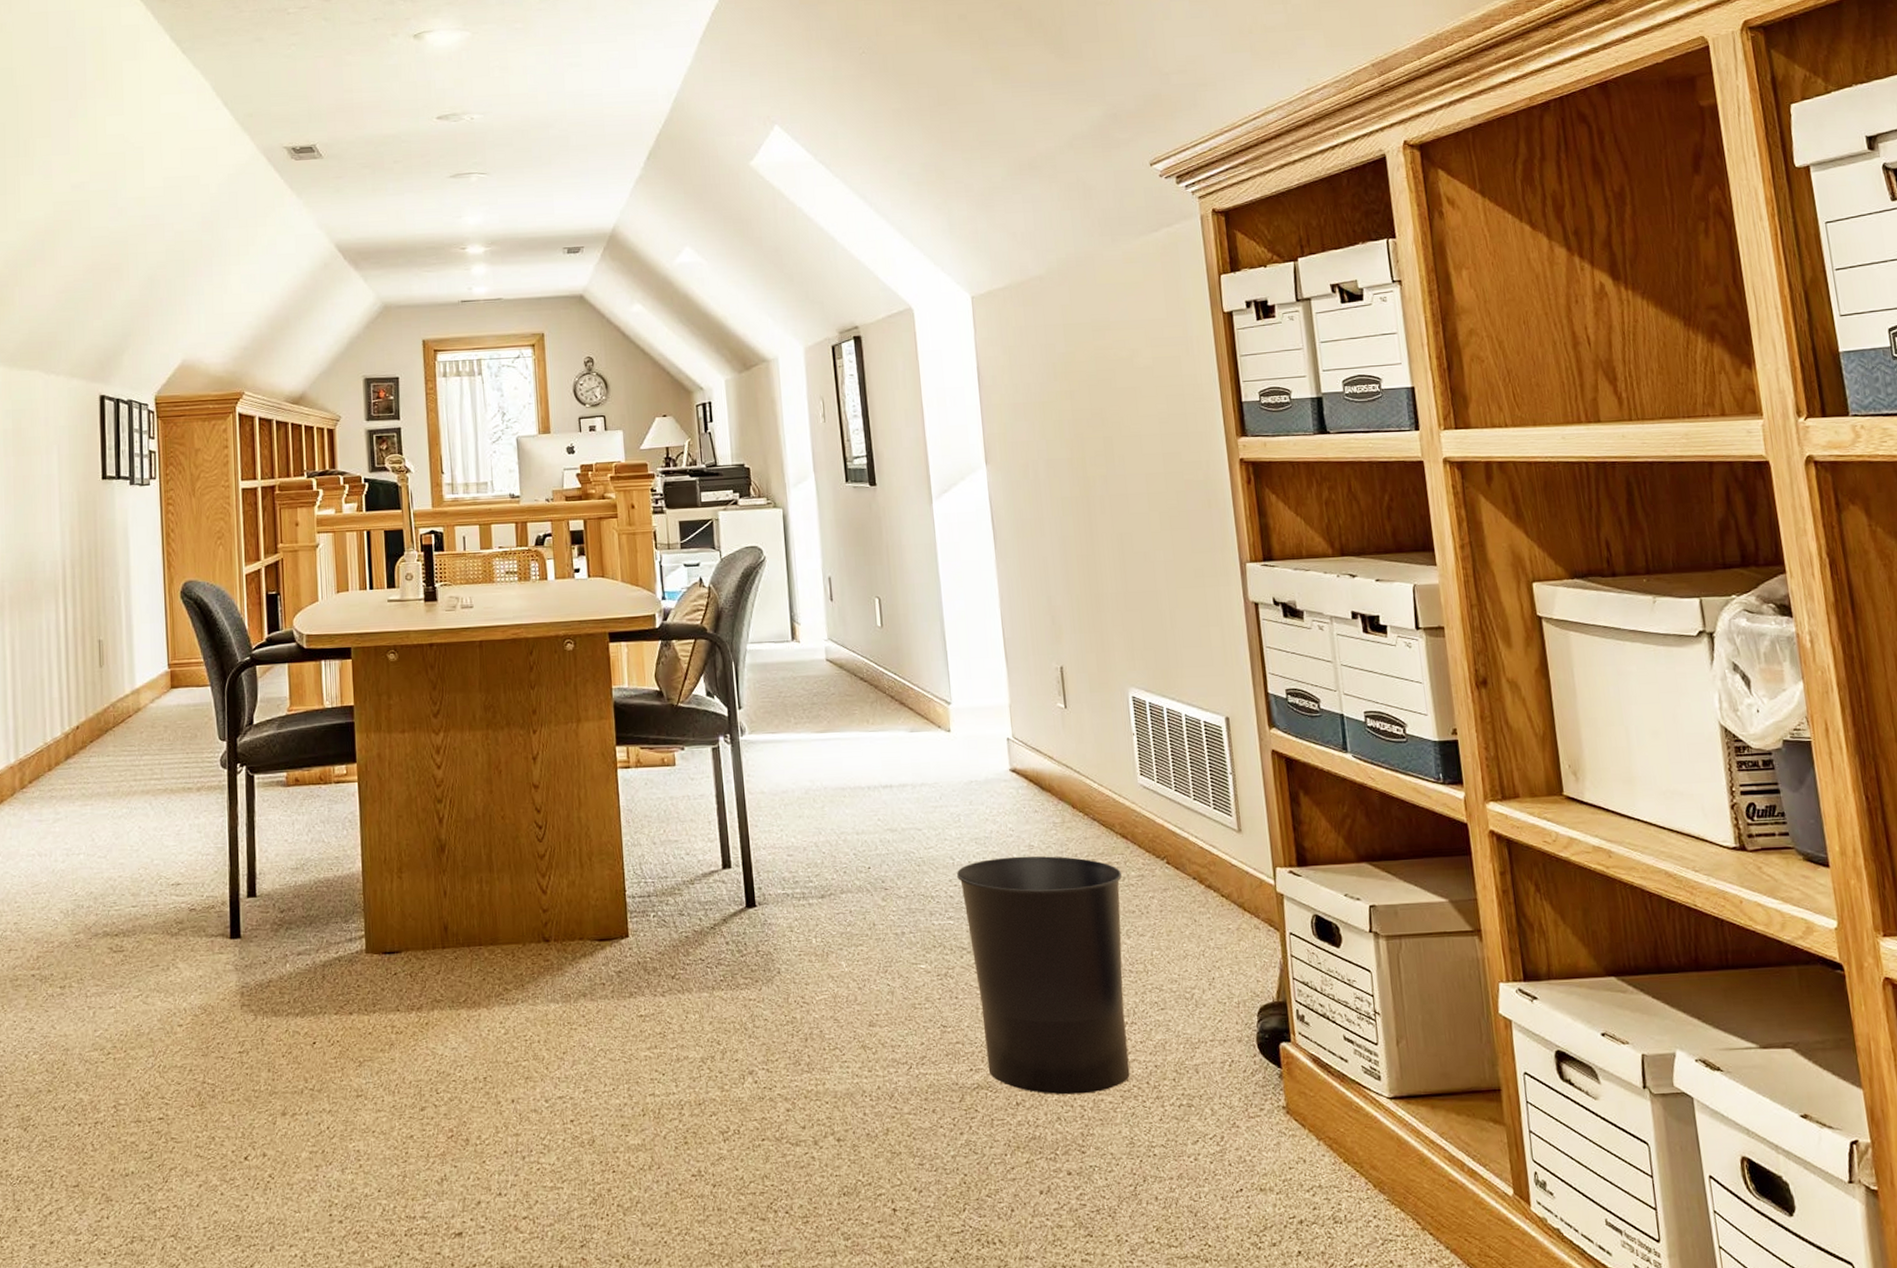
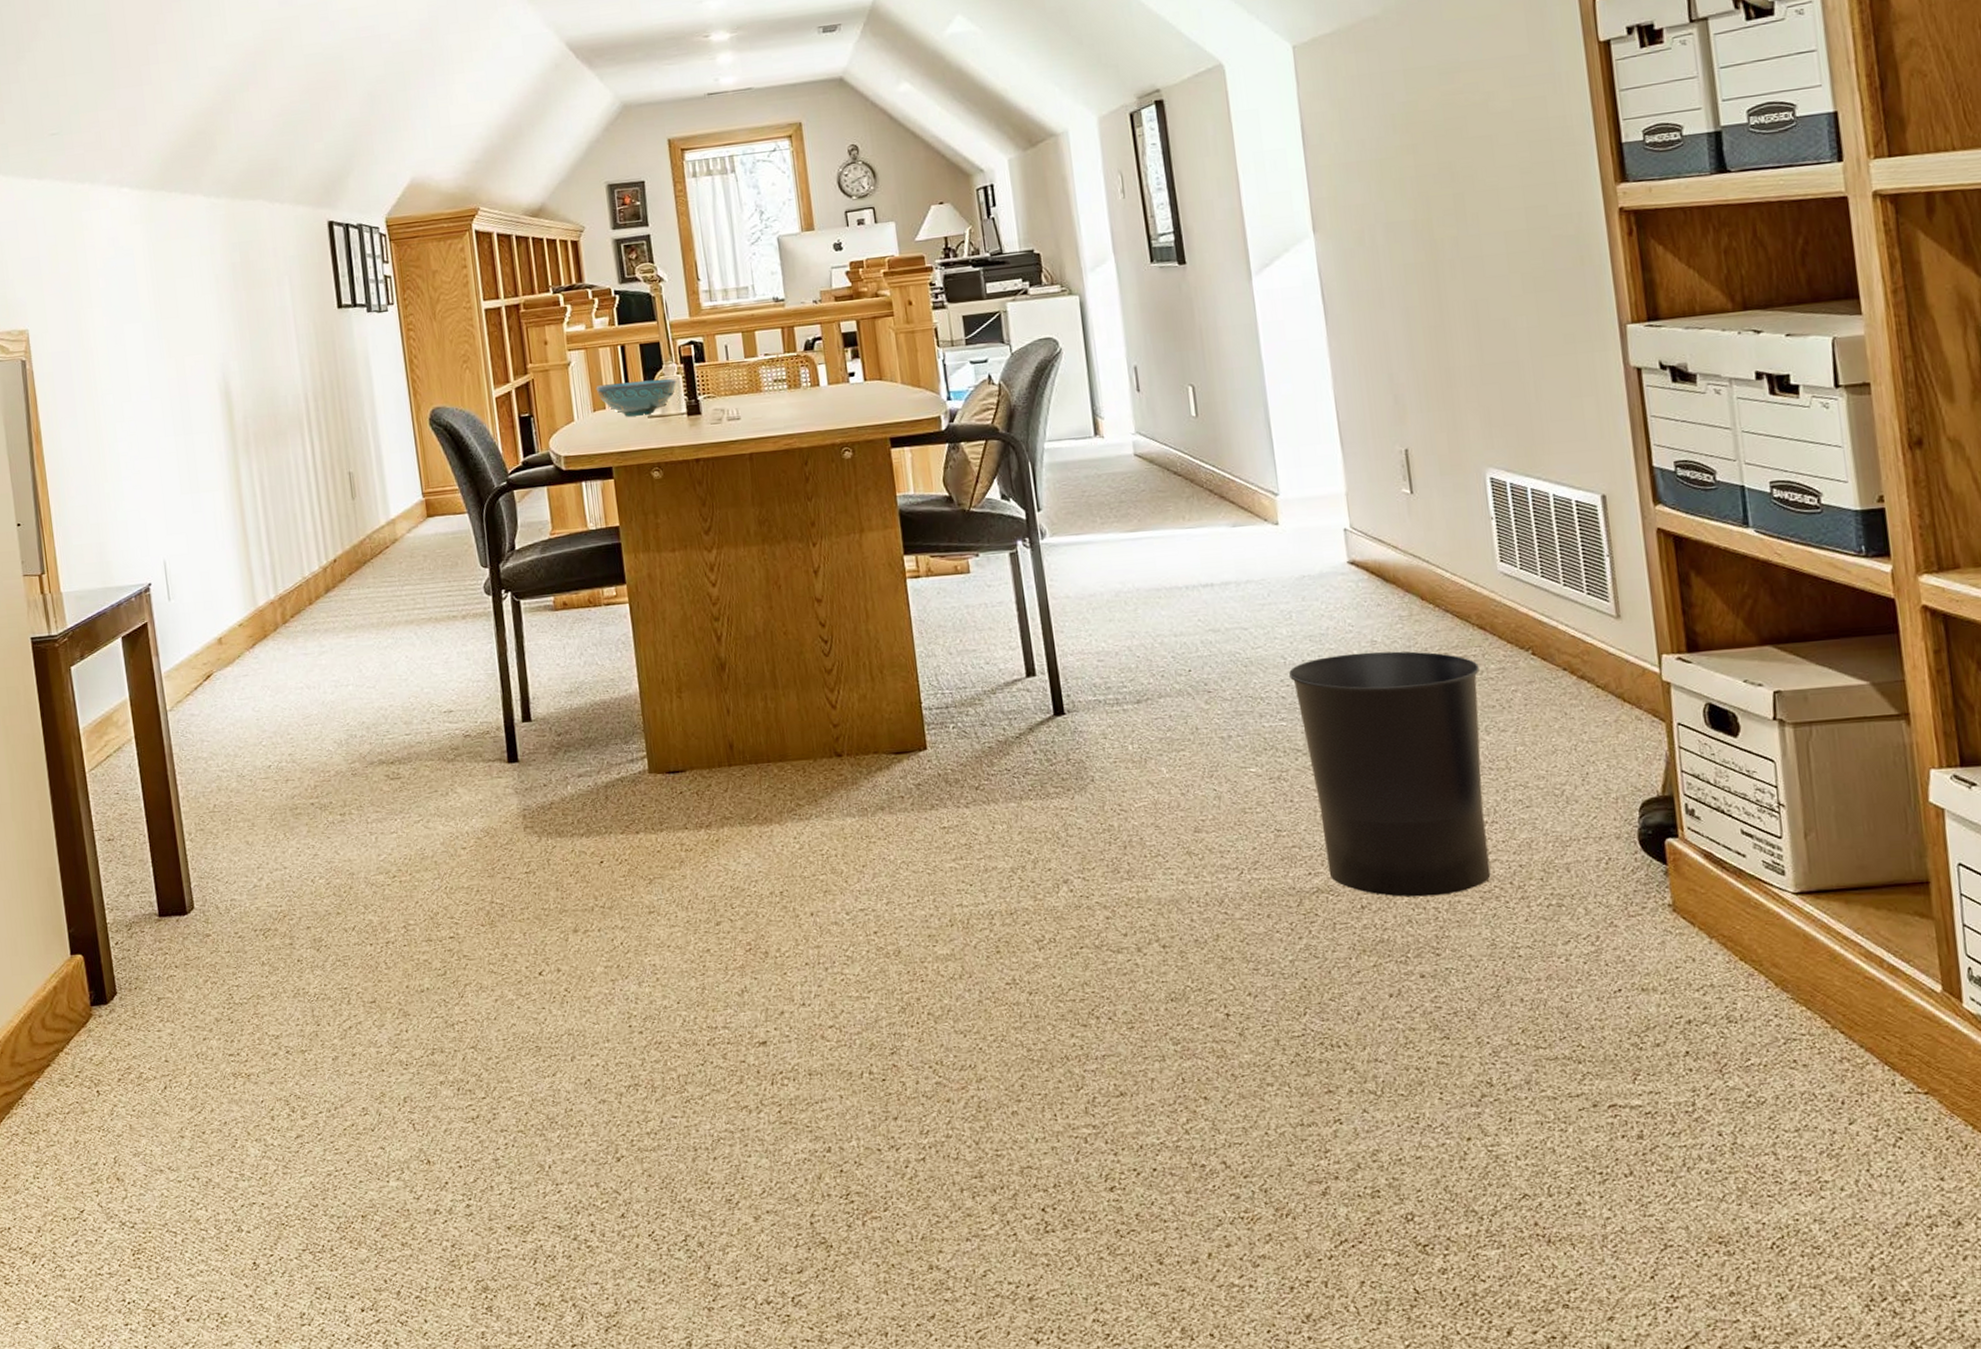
decorative bowl: none [341,565,417,601] -> present [595,378,677,418]

